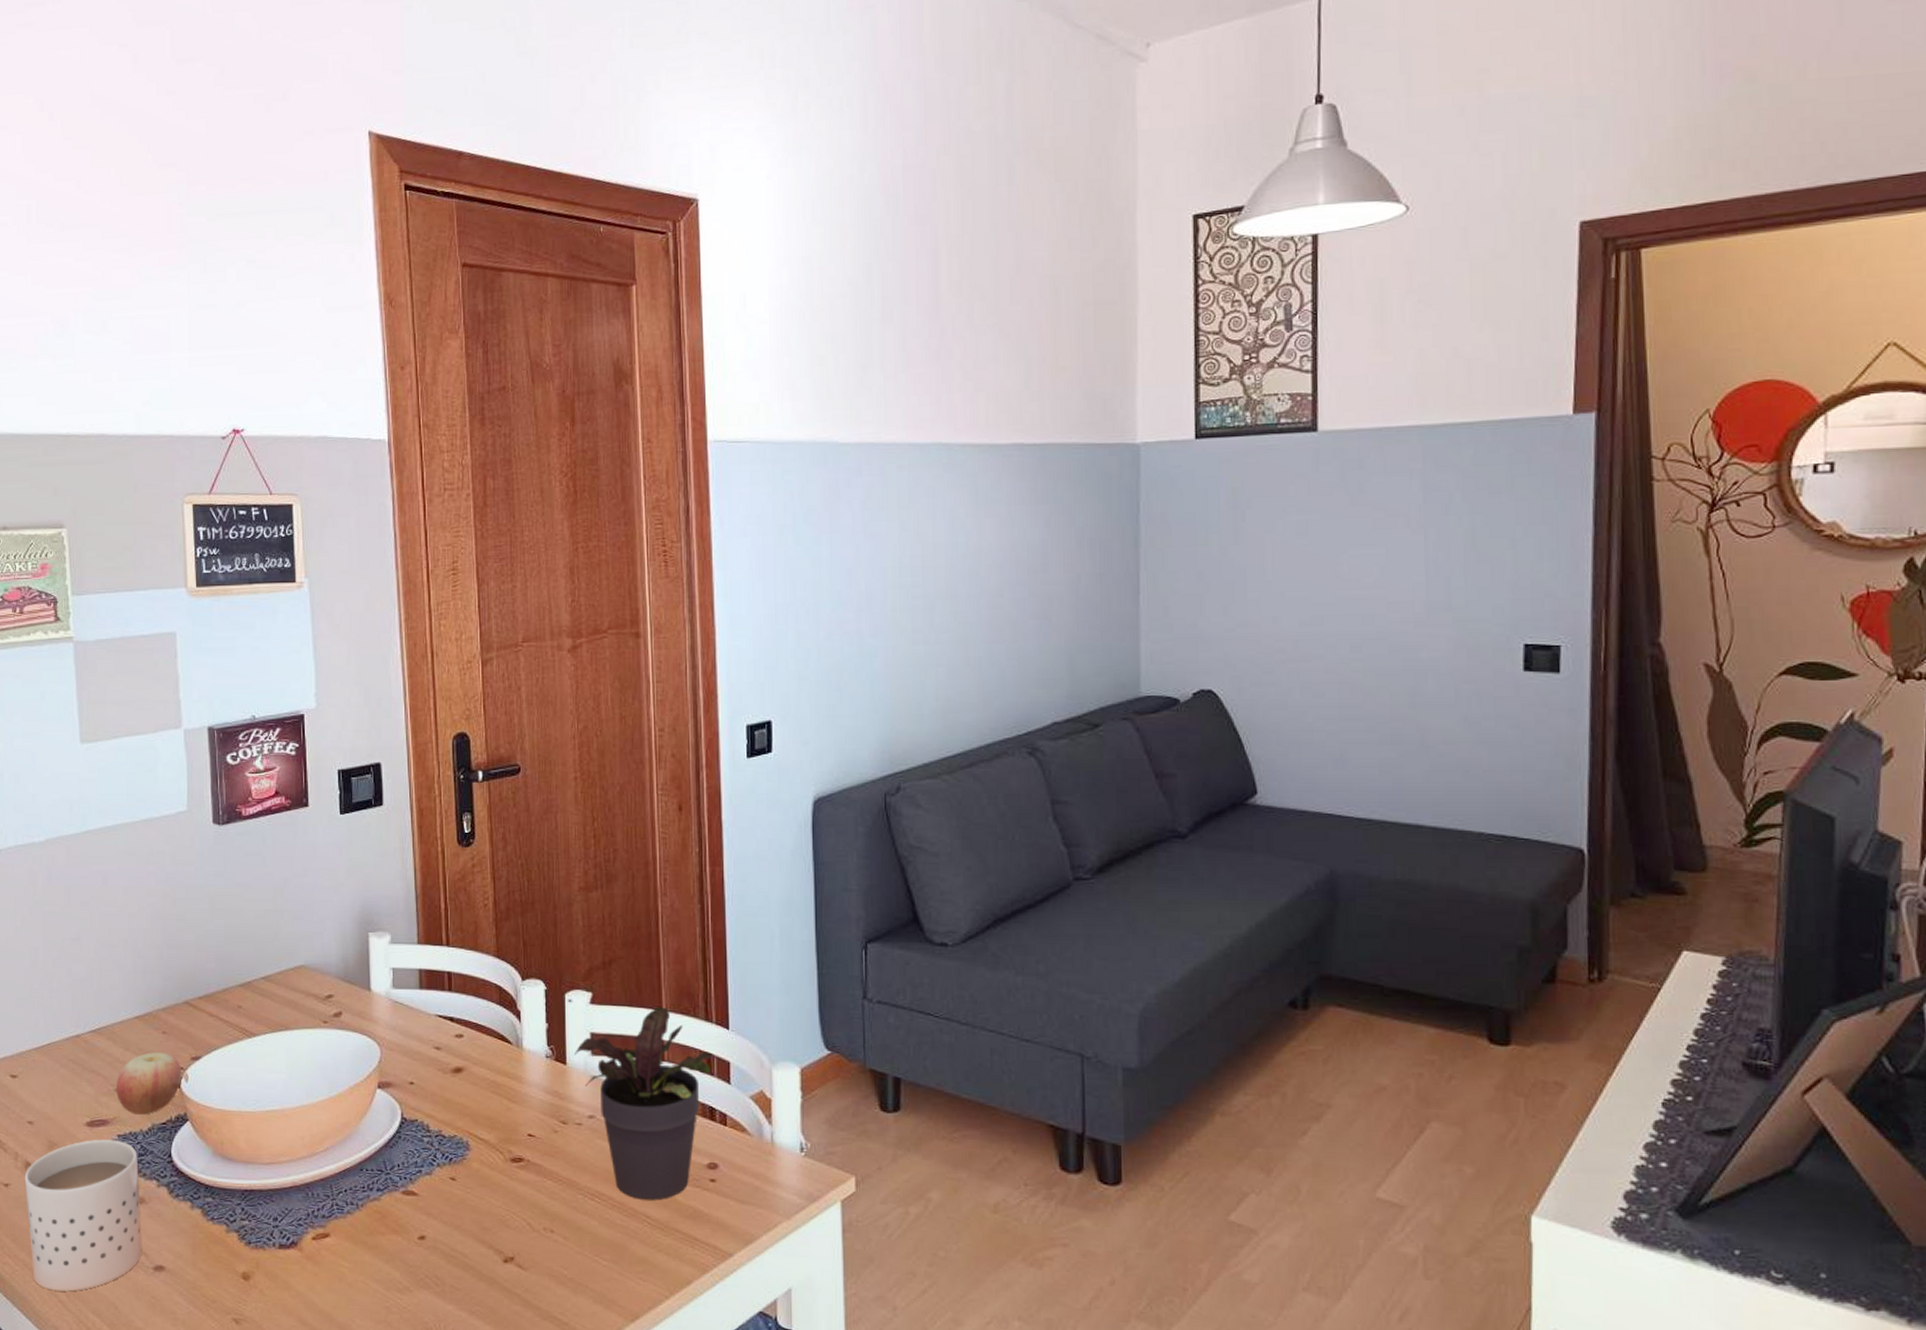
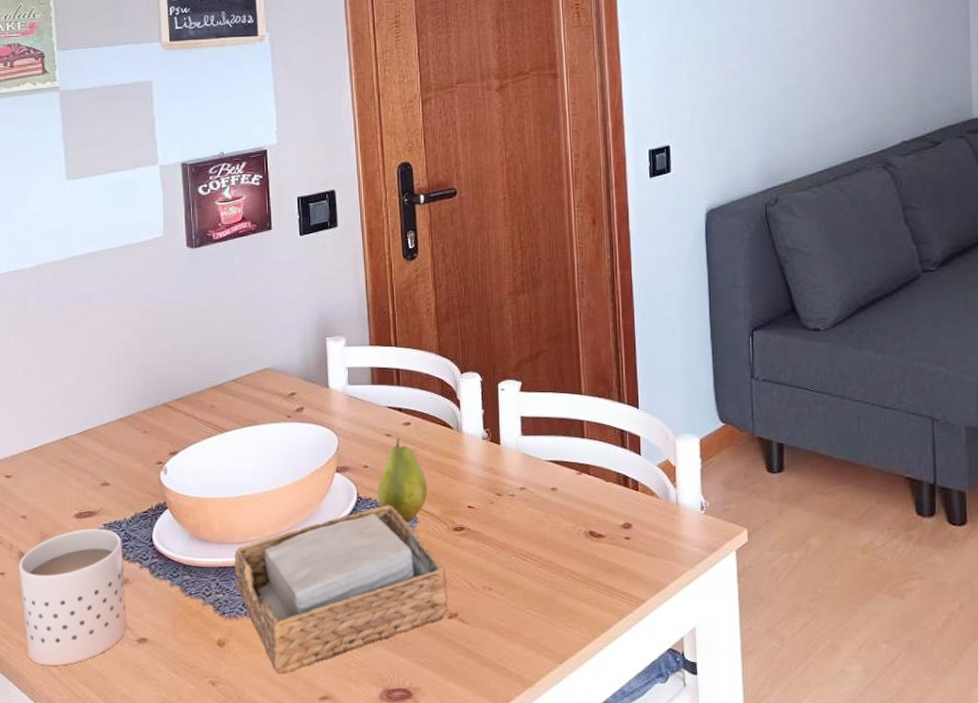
apple: present [115,1052,182,1115] -> none [101,450,162,505]
napkin holder: none [262,1128,503,1316] -> present [234,505,448,675]
fruit: none [424,1052,481,1150] -> present [377,438,427,523]
potted plant: present [574,1007,713,1200] -> none [507,392,626,558]

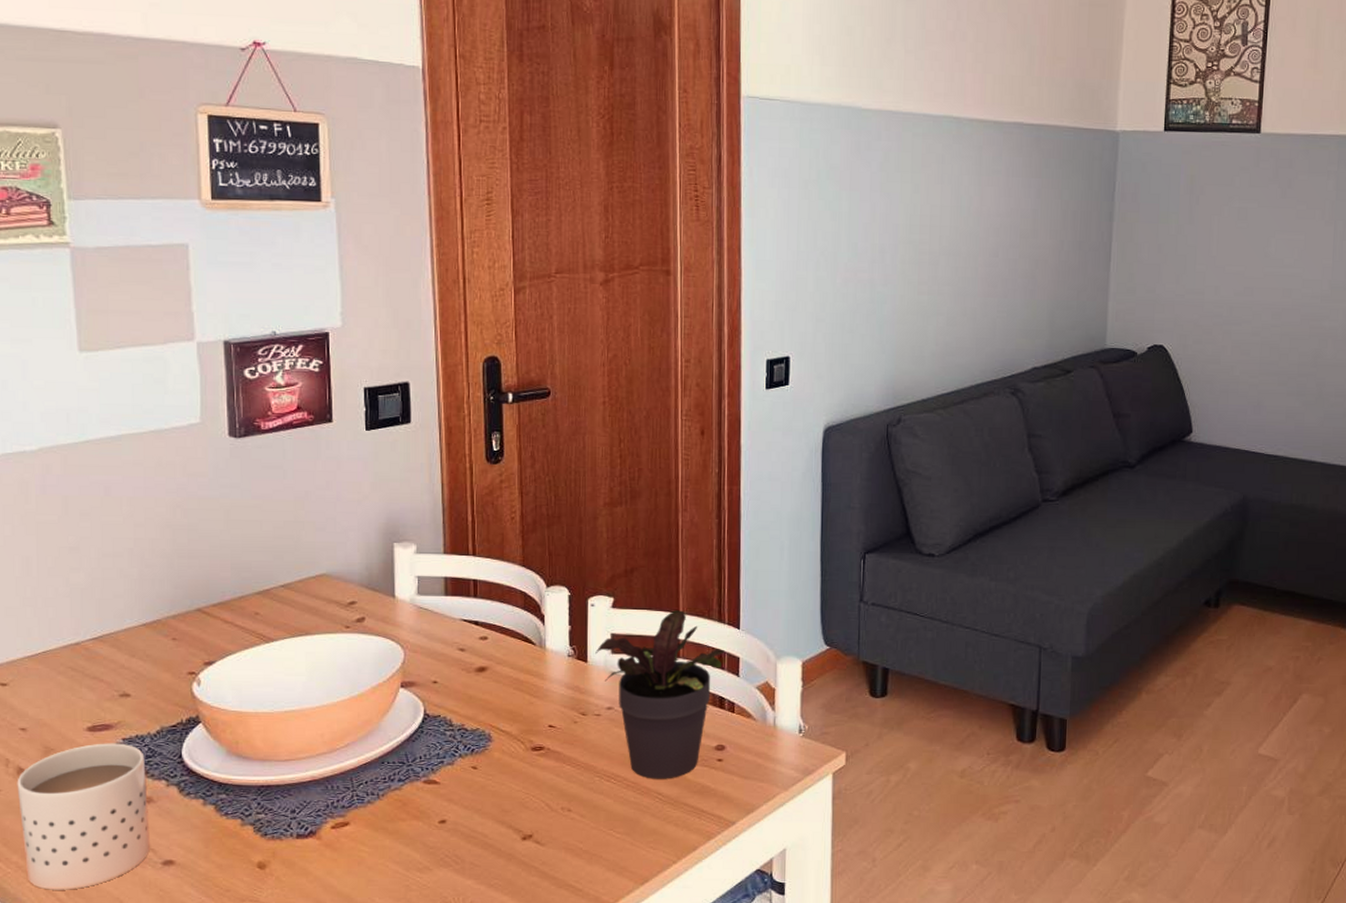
napkin holder: present [234,505,448,675] -> none [279,723,522,898]
fruit: present [377,438,427,523] -> none [447,653,504,741]
potted plant: none [507,392,626,558] -> present [595,610,724,779]

